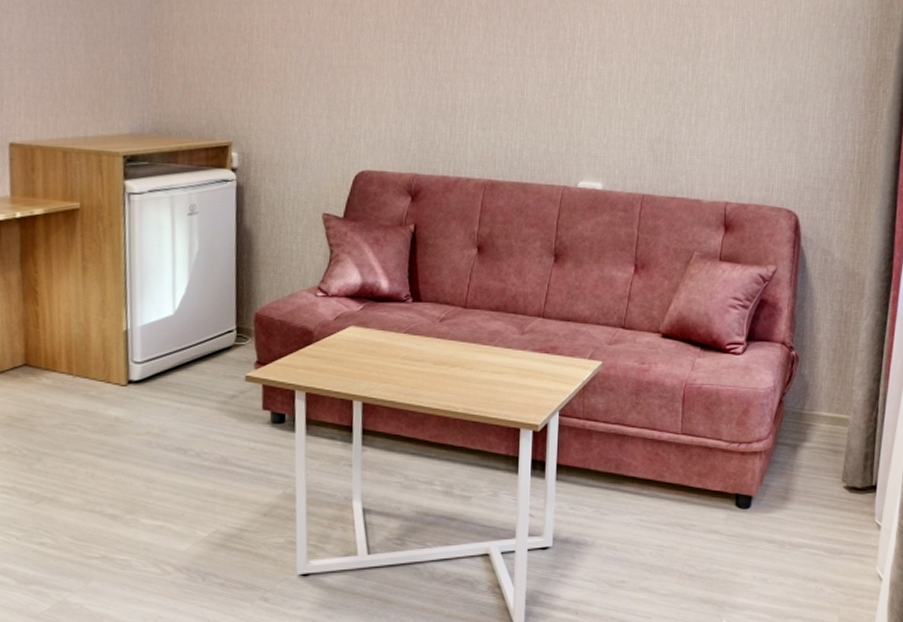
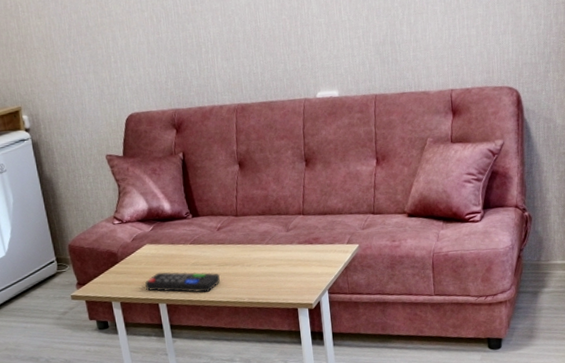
remote control: none [341,362,434,394] -> present [145,272,221,293]

